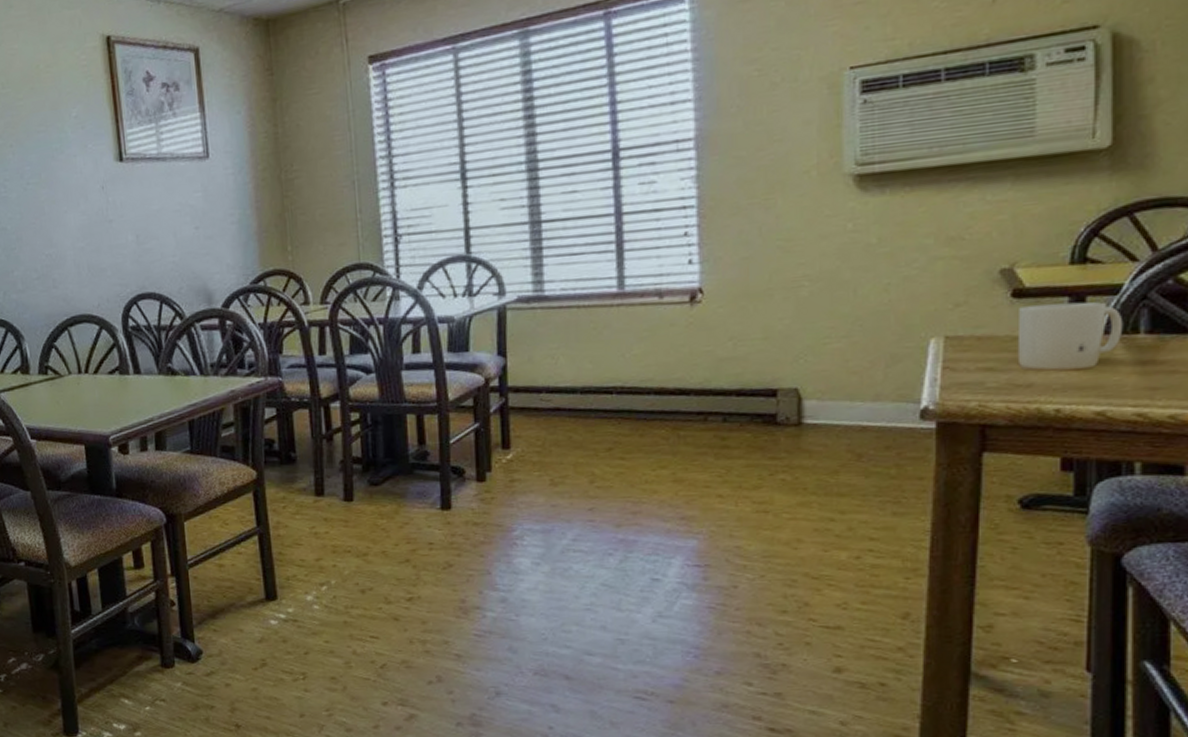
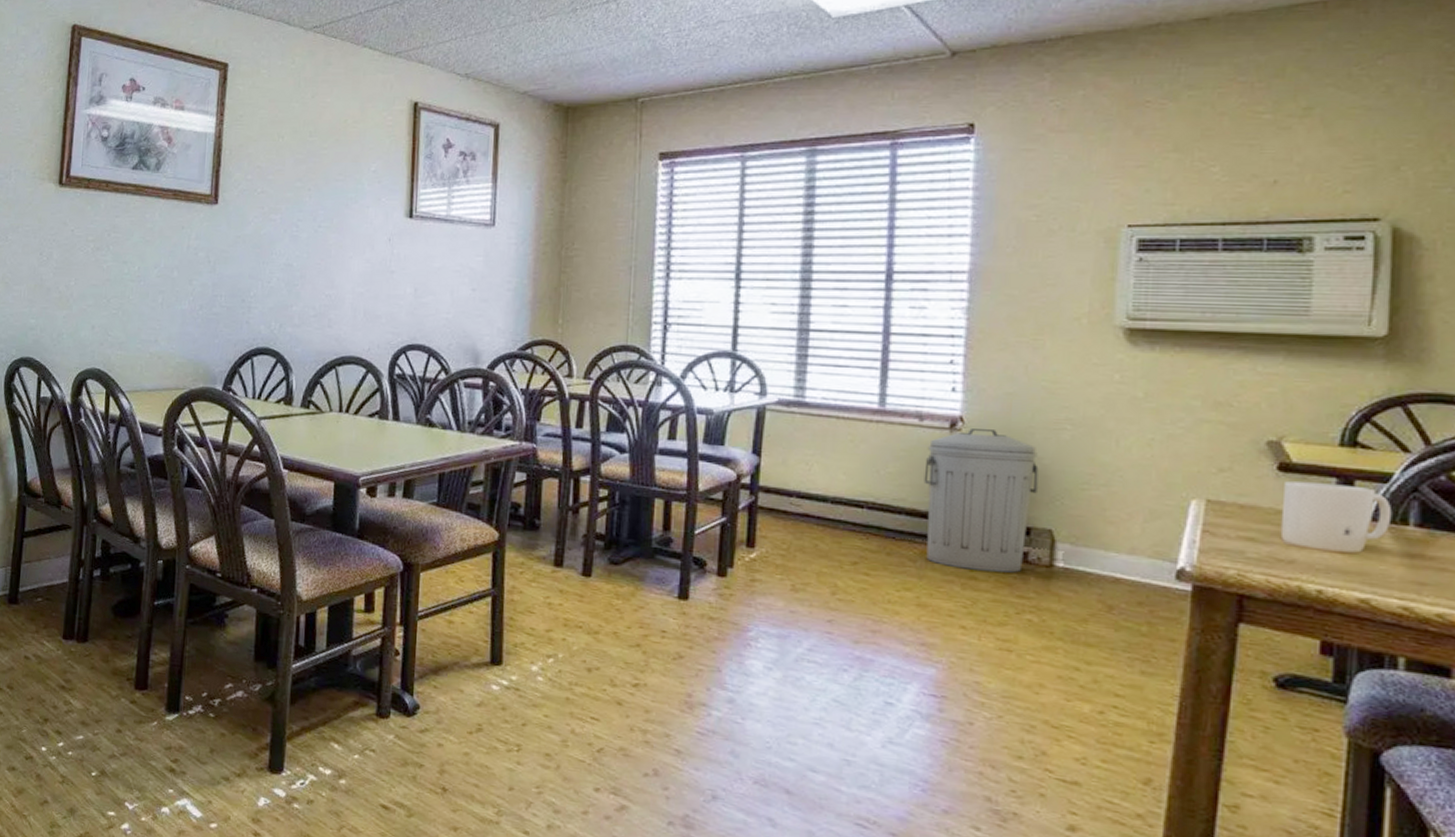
trash can: none [668,297,781,440] -> present [923,429,1039,573]

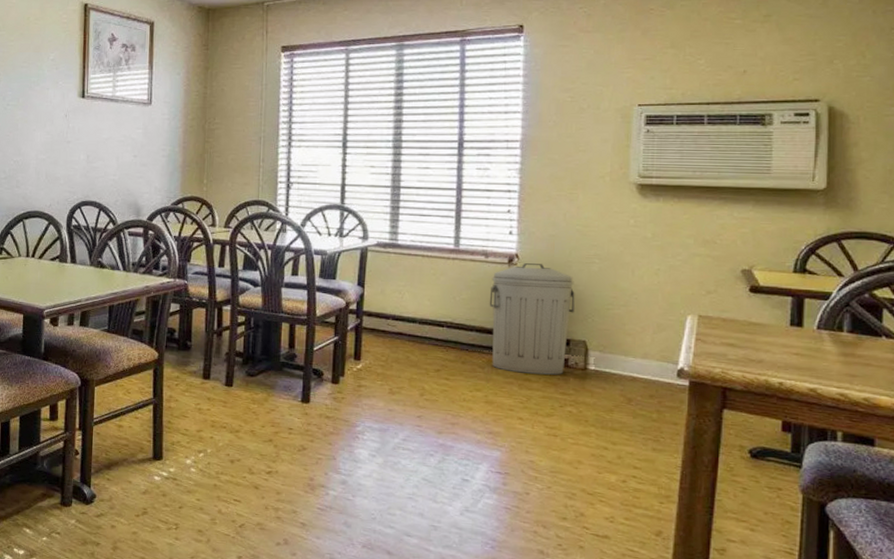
mug: present [1280,480,1392,555] -> none [752,299,832,355]

